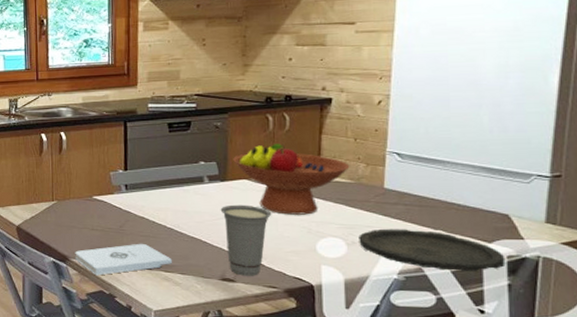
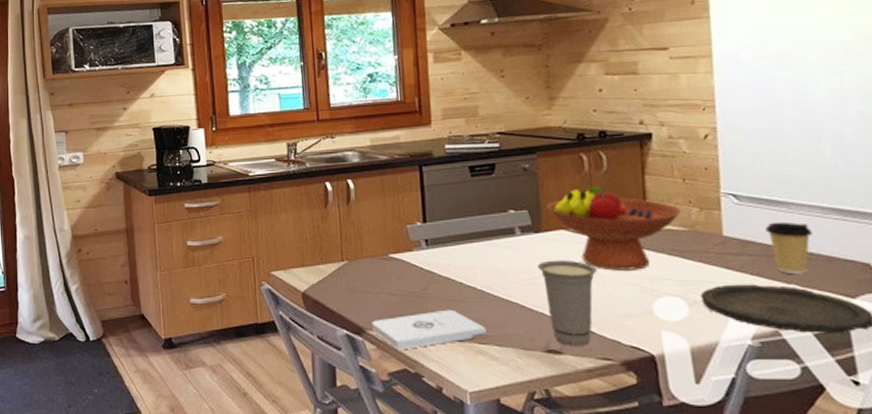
coffee cup: none [421,177,463,222] -> present [765,221,813,275]

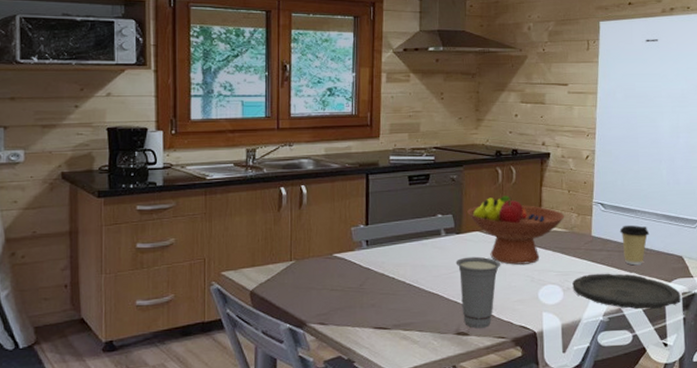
notepad: present [371,309,486,351] -> none [313,301,410,340]

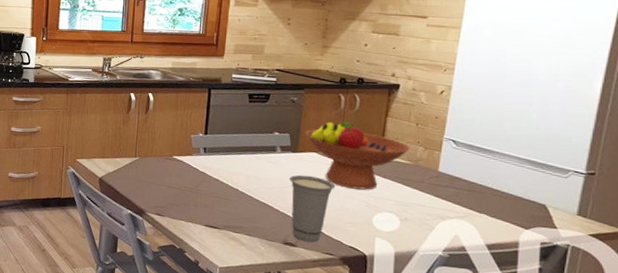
plate: present [572,273,681,310] -> none [411,208,539,255]
coffee cup: present [619,225,650,266] -> none [471,165,508,208]

